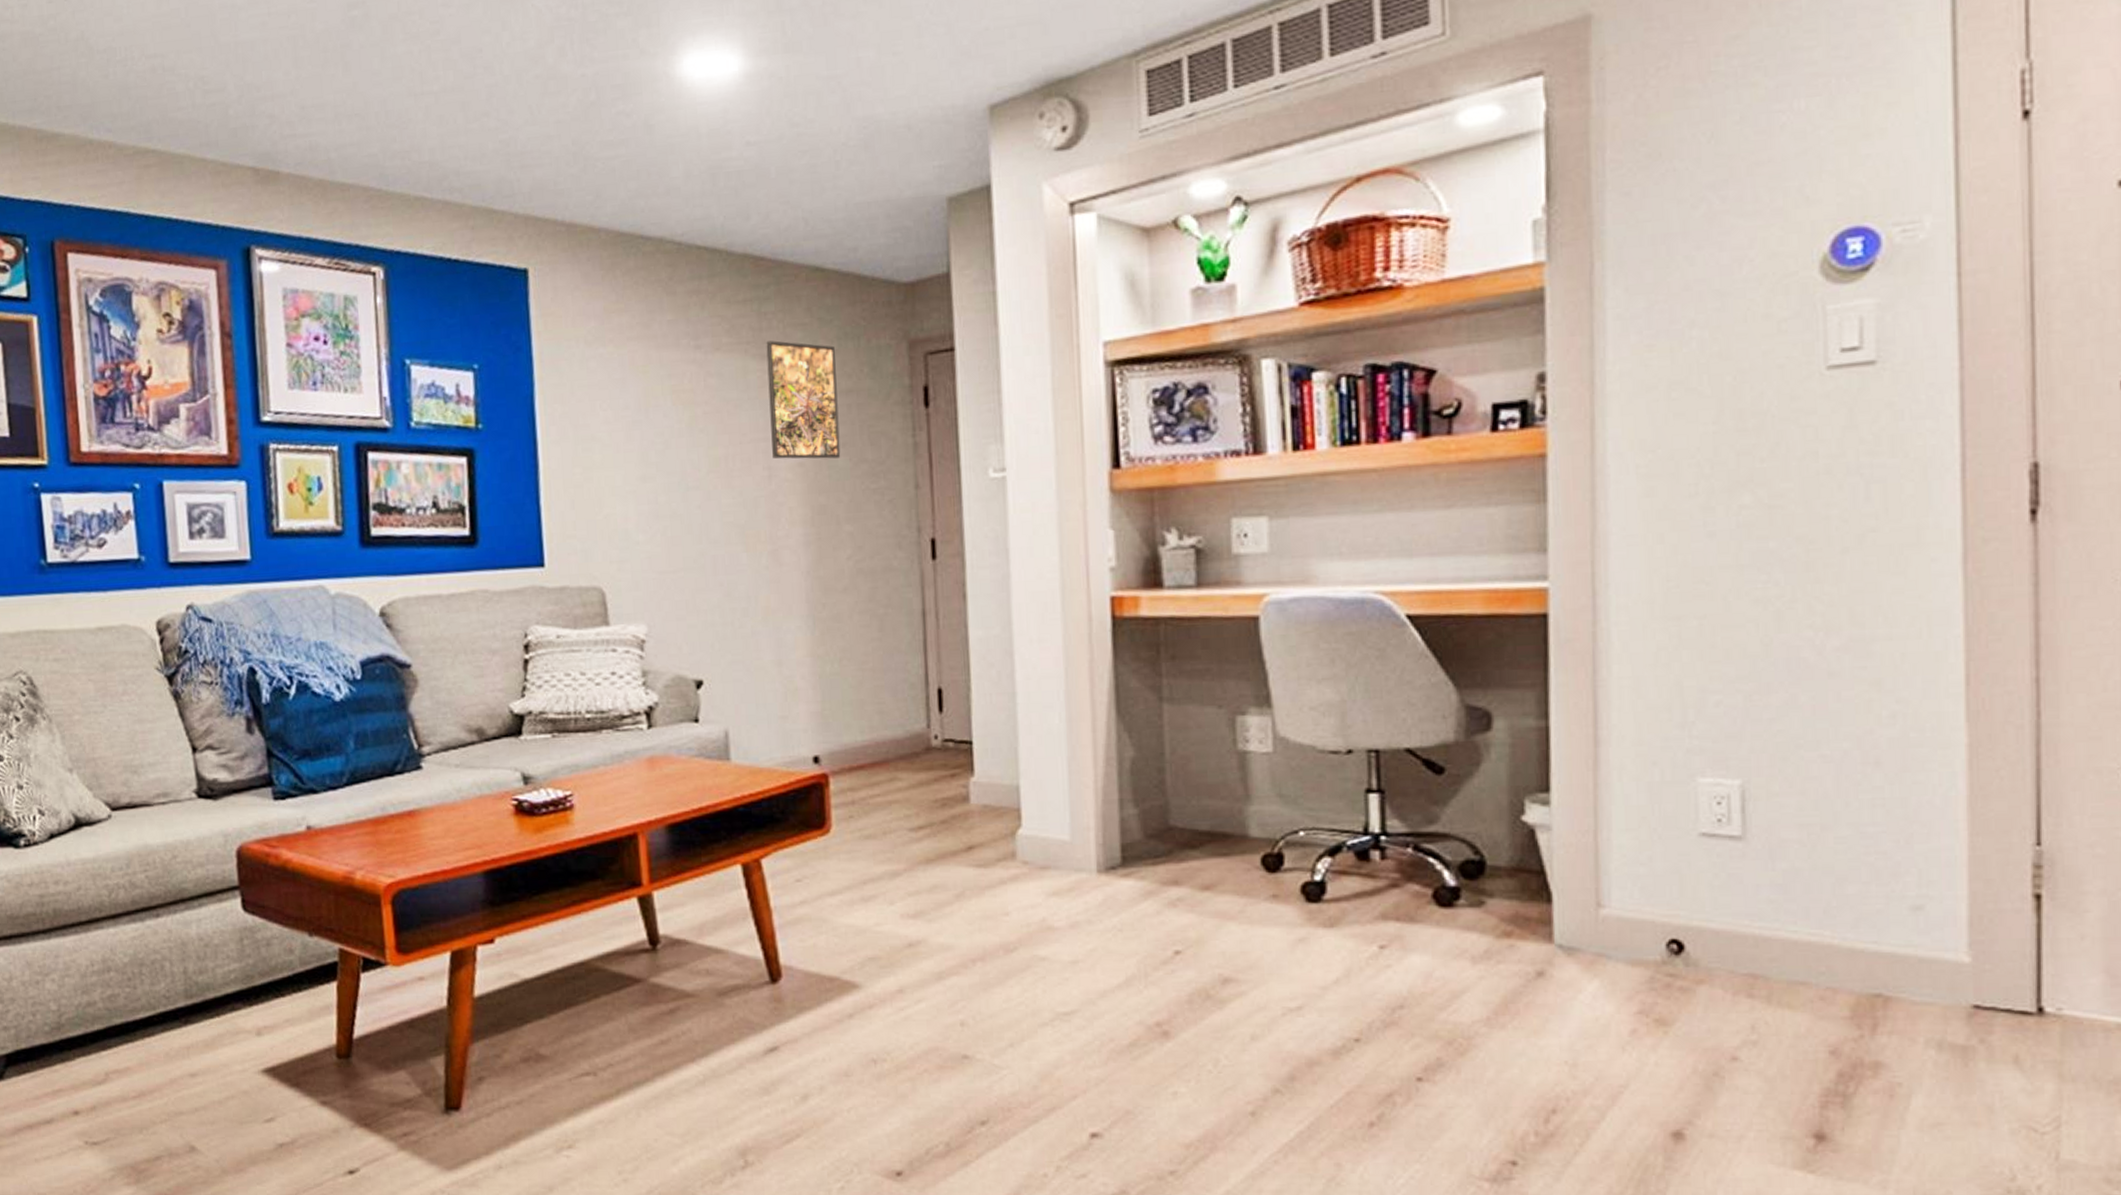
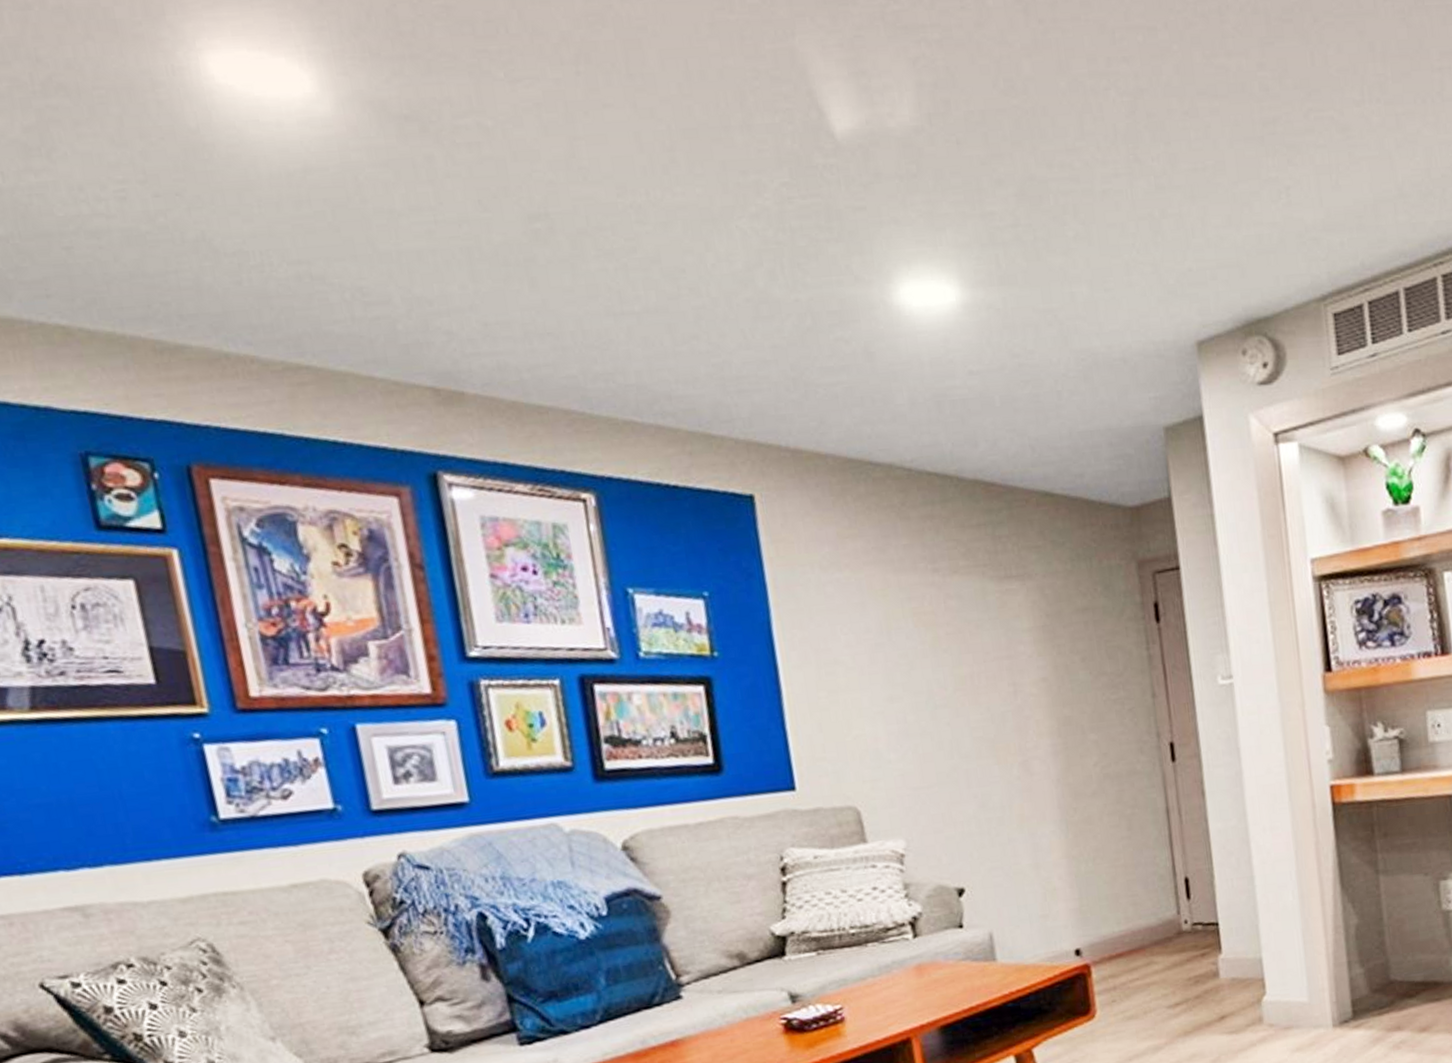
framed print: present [766,340,841,459] -> none [1002,563,1082,675]

